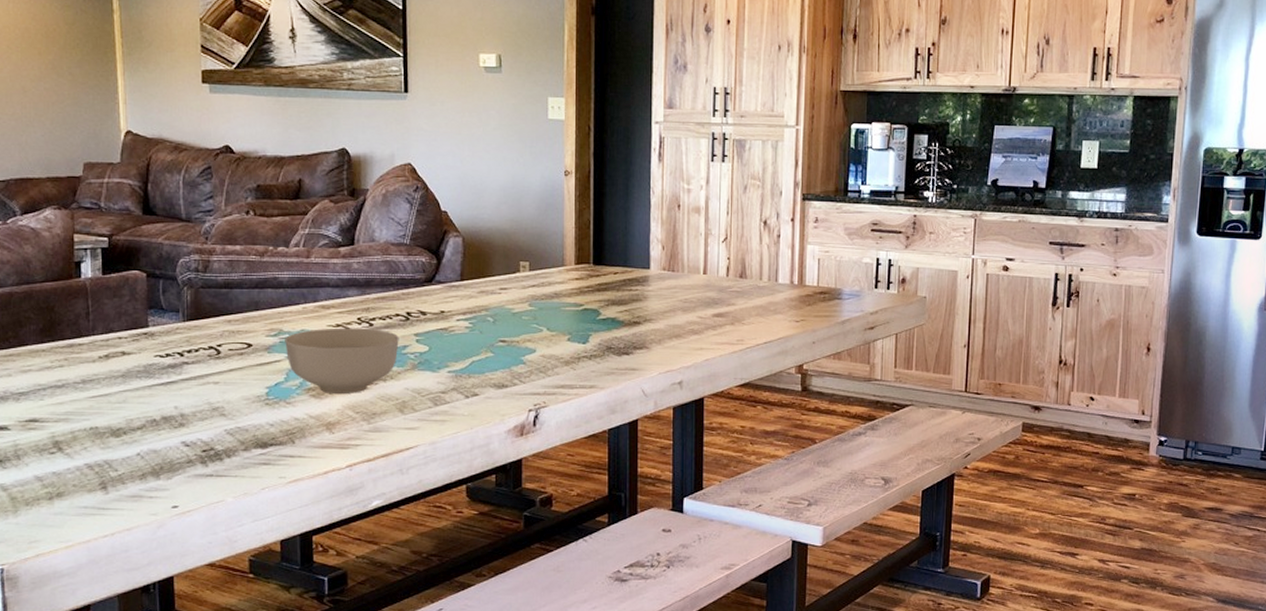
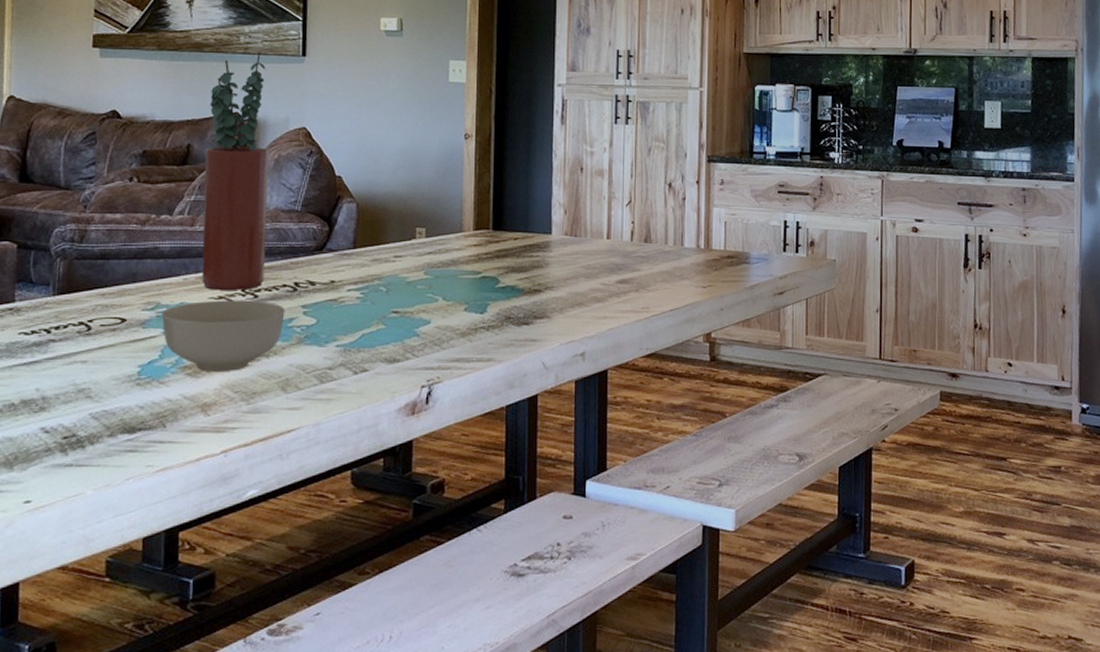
vase: none [316,87,378,319] -> present [201,51,269,290]

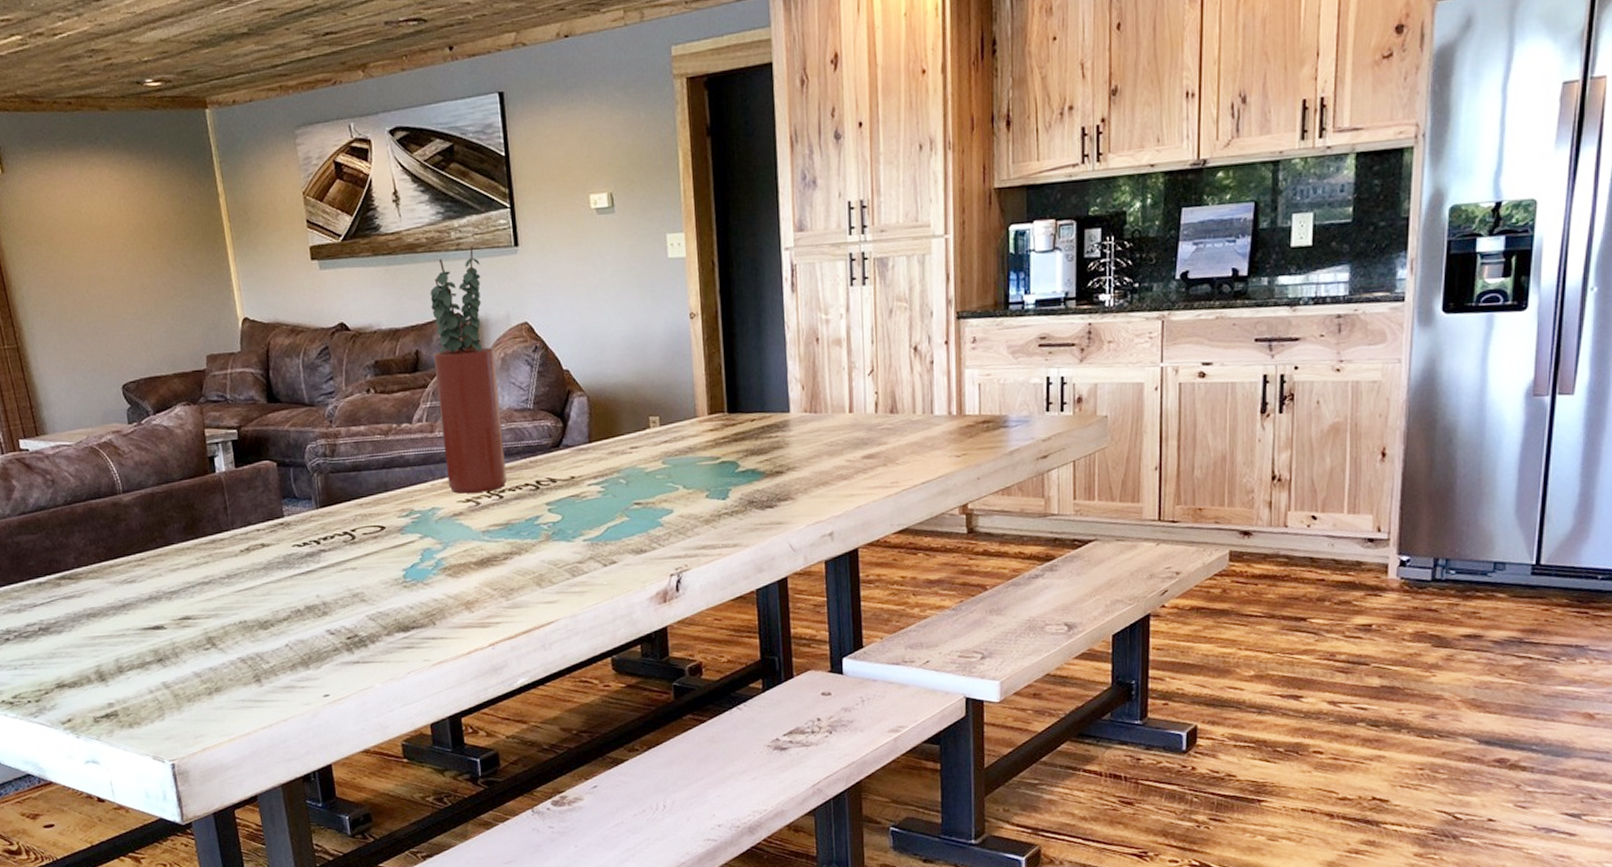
bowl: present [162,300,285,371] -> none [416,501,531,572]

